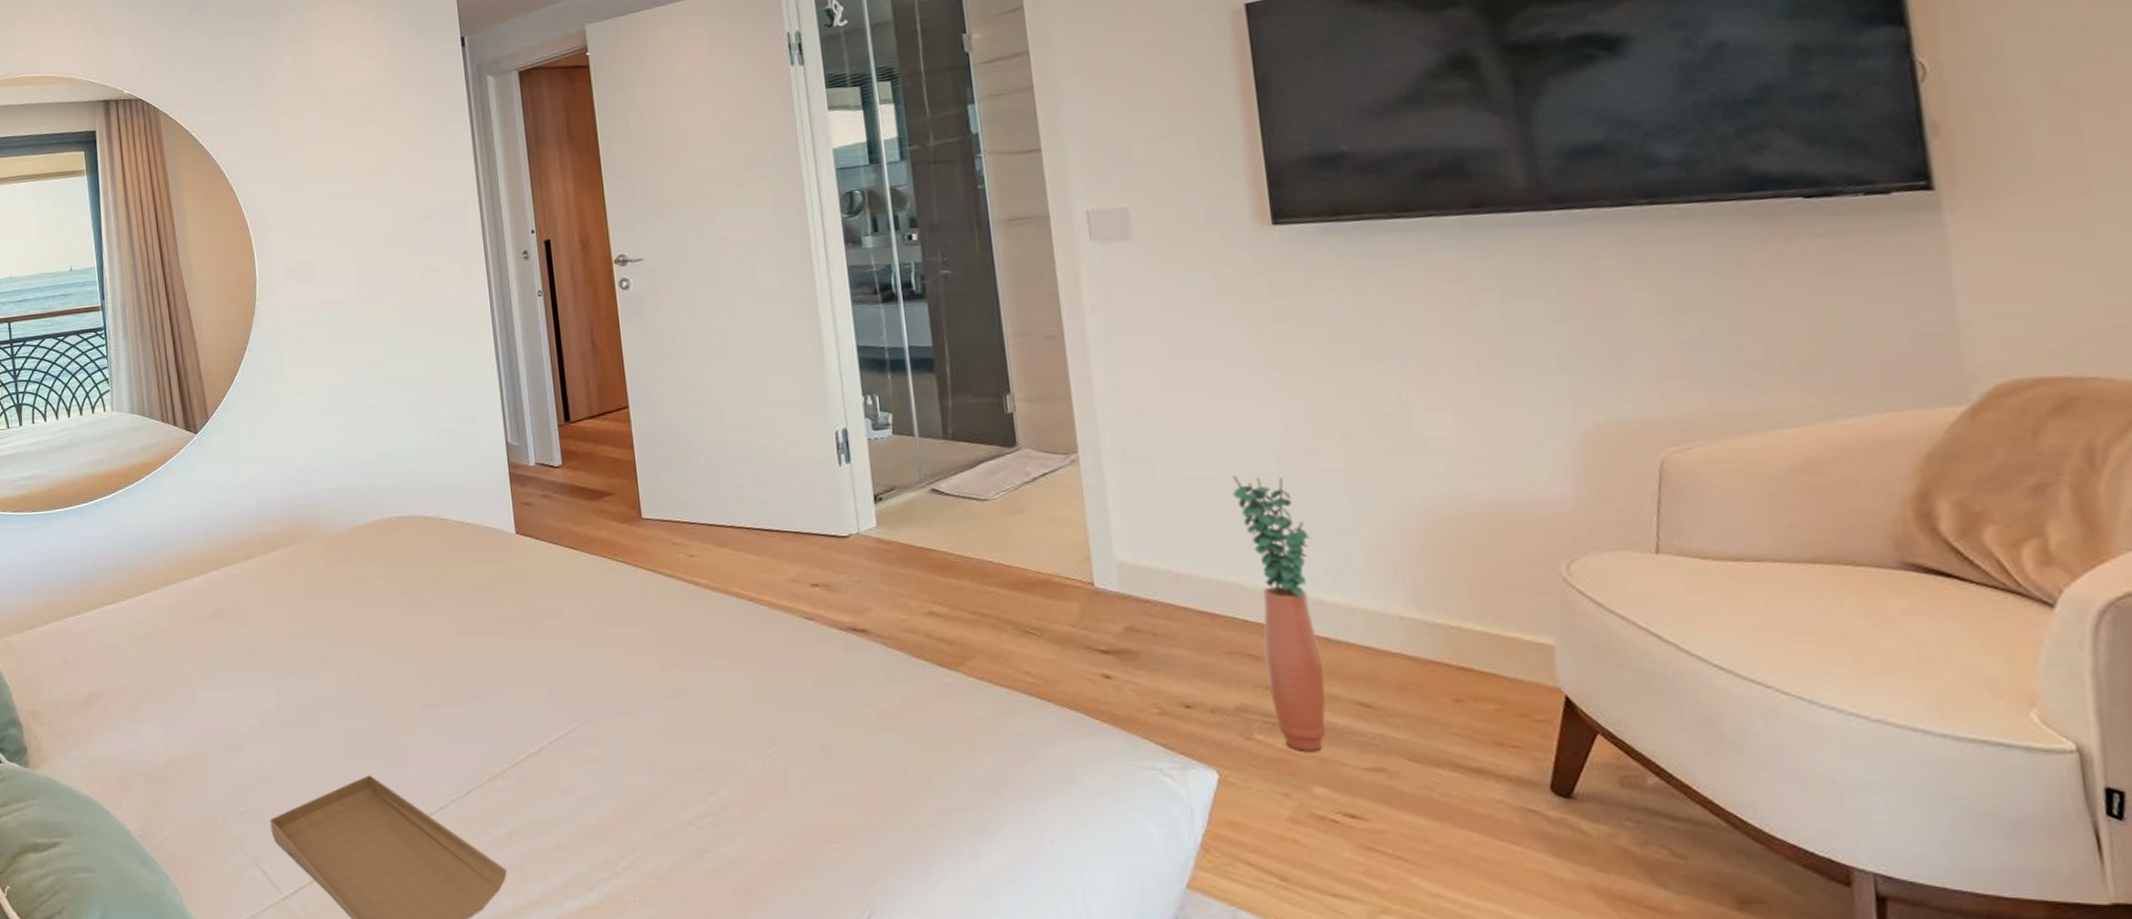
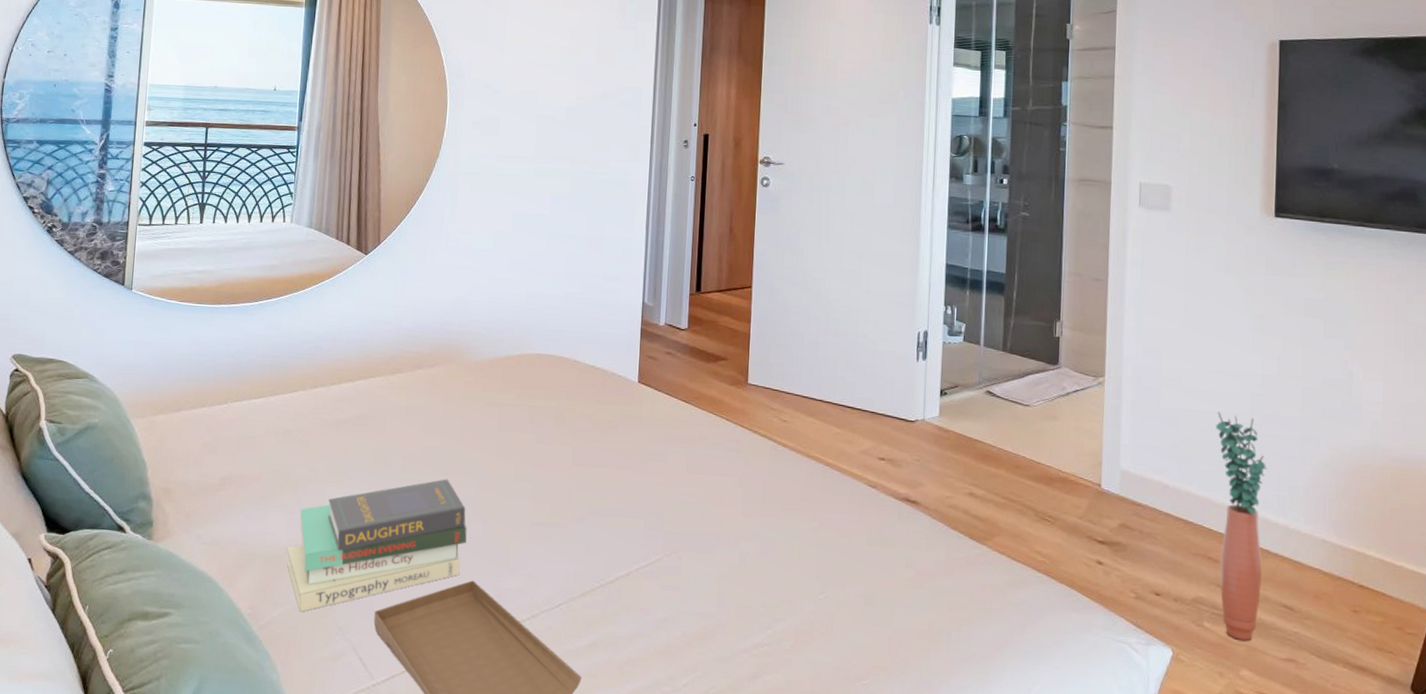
books: none [167,667,355,828] -> present [286,479,467,612]

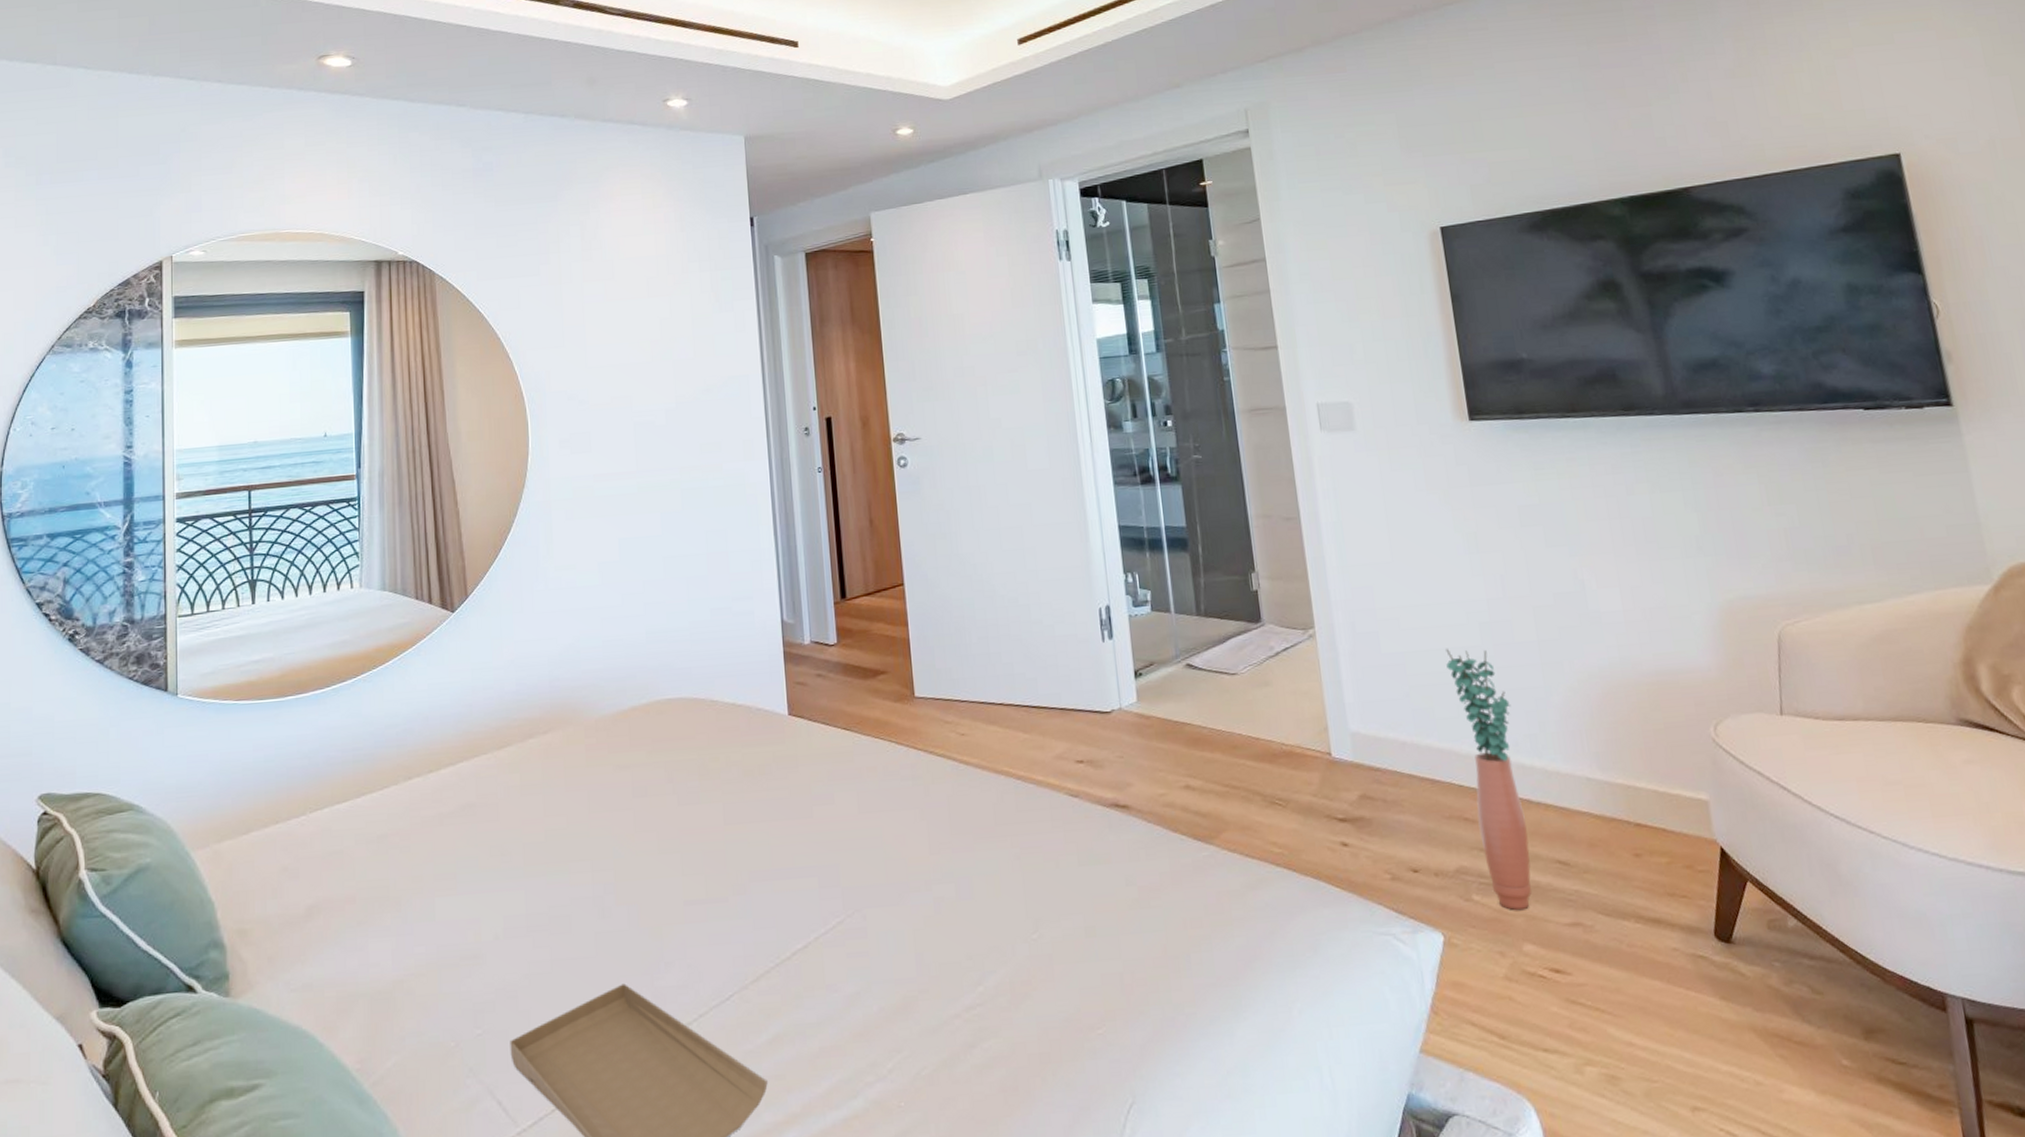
books: present [286,479,467,612] -> none [395,865,610,1057]

